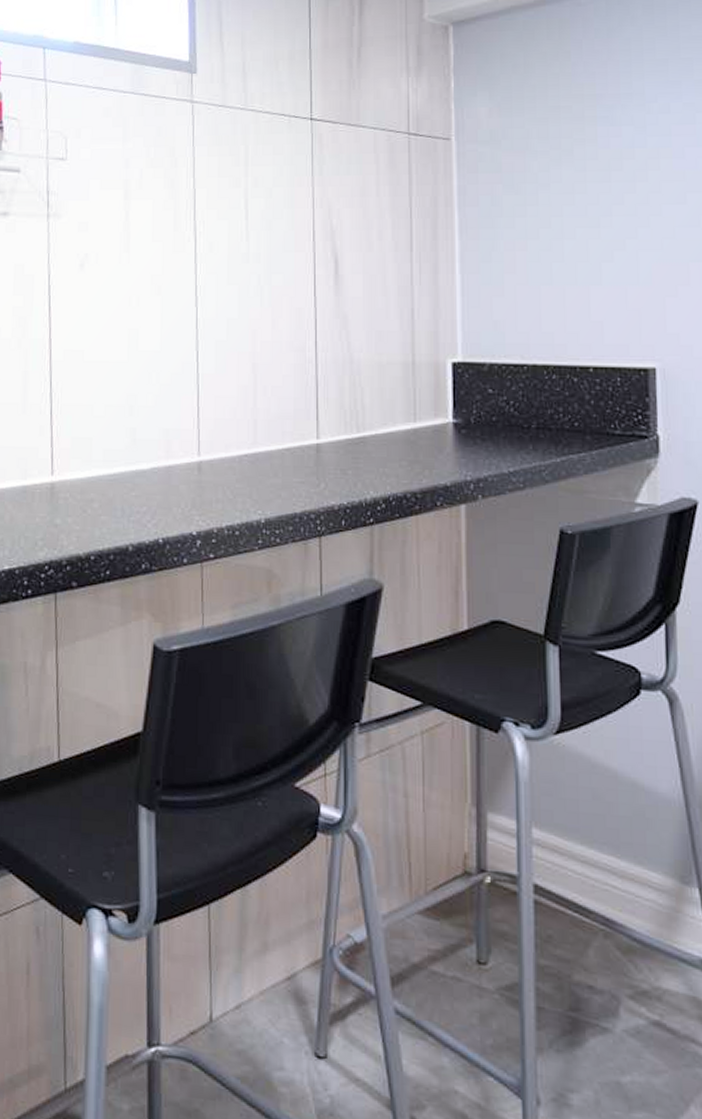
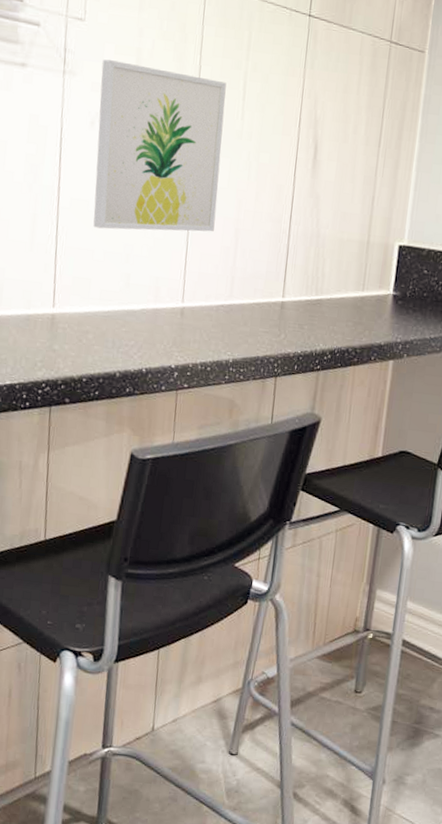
wall art: none [87,196,228,380] -> present [93,59,227,232]

